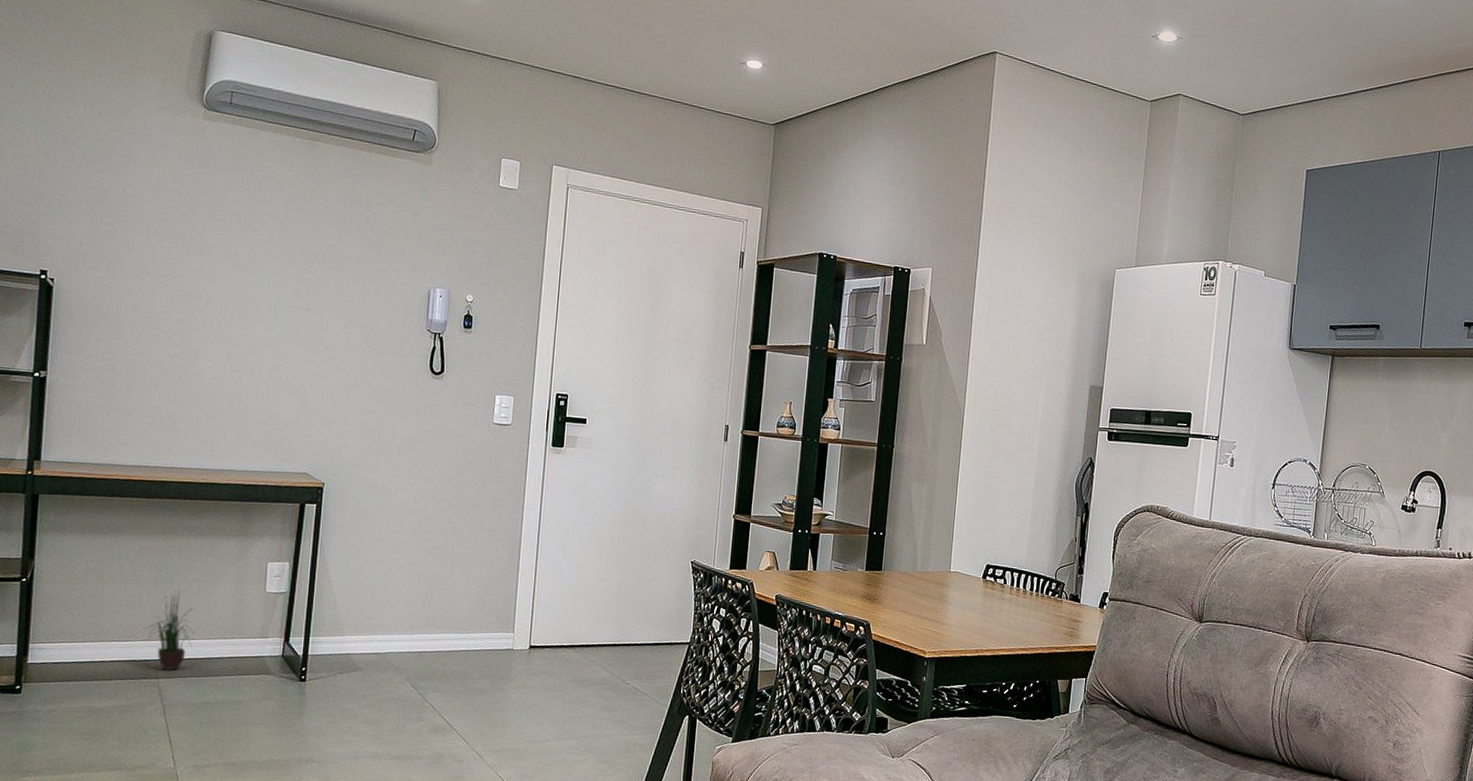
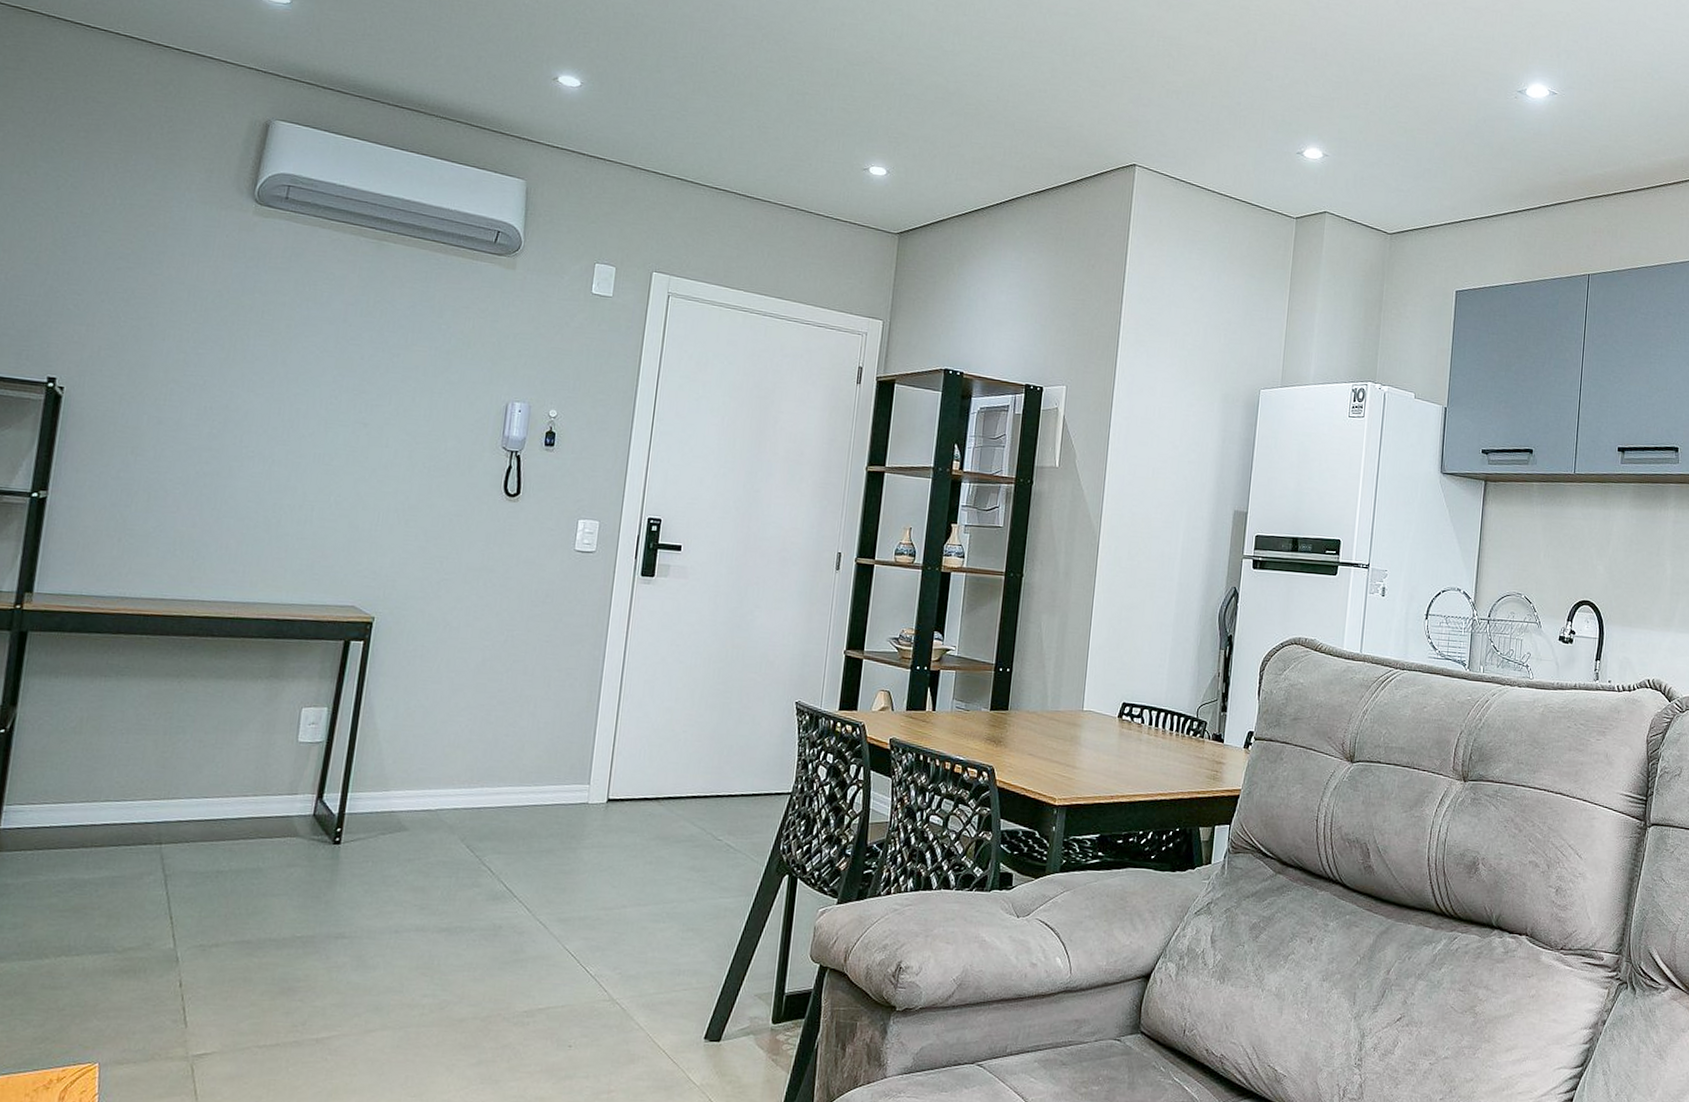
potted plant: present [145,590,195,671] -> none [149,740,210,835]

